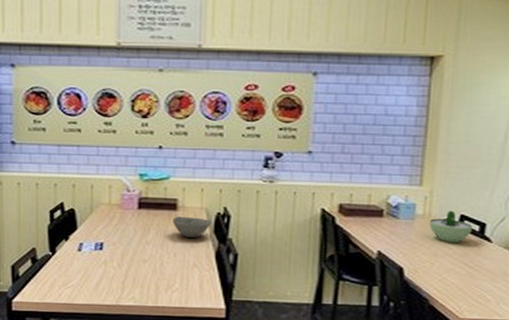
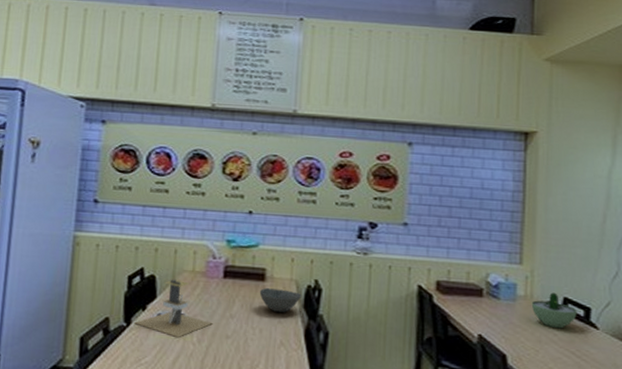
architectural model: none [59,212,131,263] -> present [135,279,213,337]

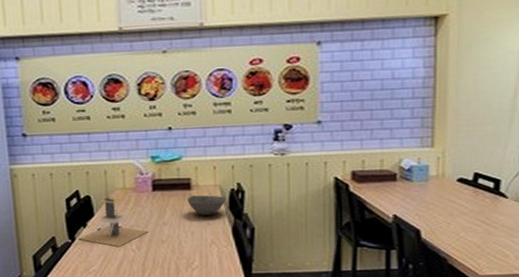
soup bowl: present [531,292,577,329] -> none [443,169,487,202]

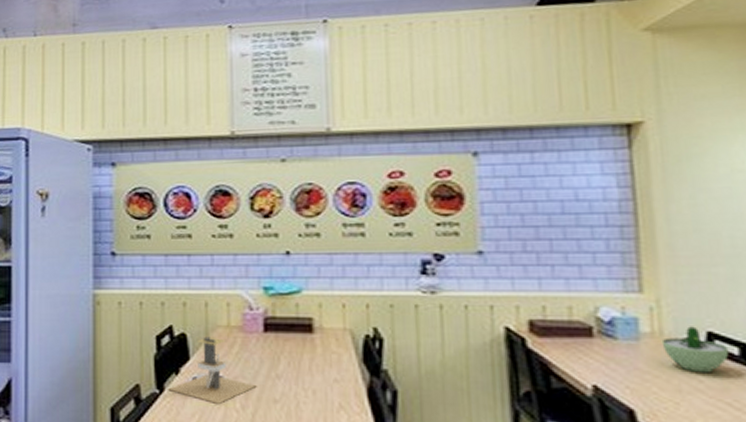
bowl: present [187,195,227,215] -> none [307,340,360,369]
soup bowl: none [443,169,487,202] -> present [661,326,729,373]

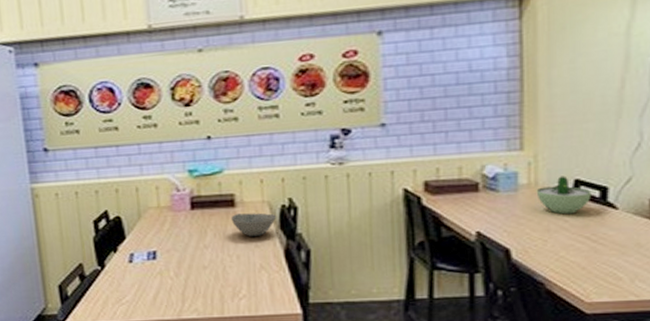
architectural model: present [168,336,257,404] -> none [109,217,188,274]
bowl: none [307,340,360,369] -> present [231,212,277,236]

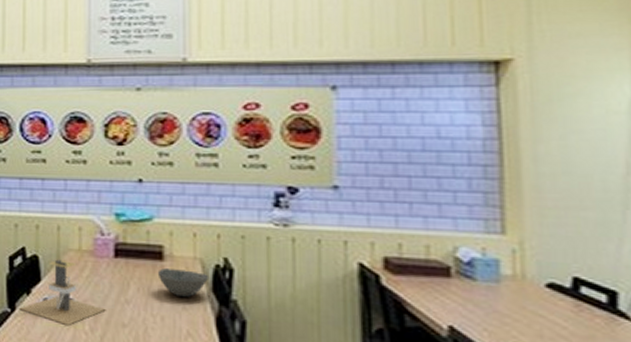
architectural model: none [109,217,188,274] -> present [19,259,106,325]
soup bowl: present [536,176,592,215] -> none [523,270,596,320]

